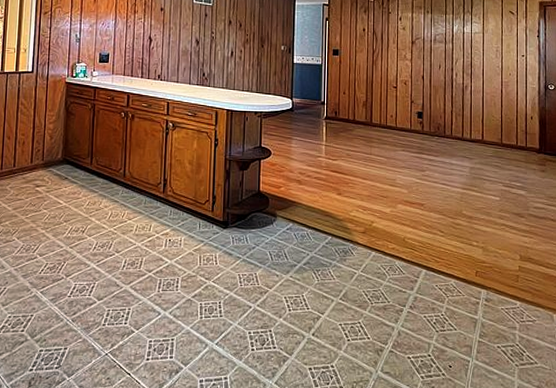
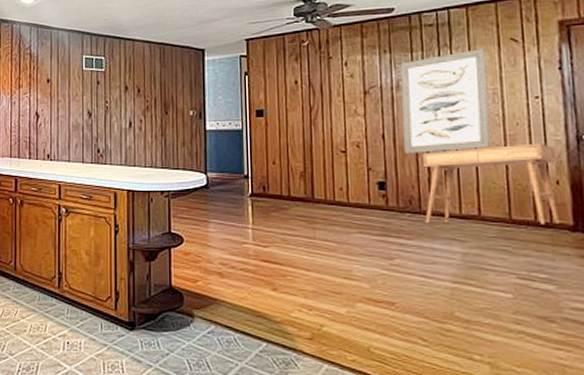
wall art: none [437,17,493,92] -> present [400,48,490,154]
desk: none [447,89,532,148] -> present [423,143,560,226]

